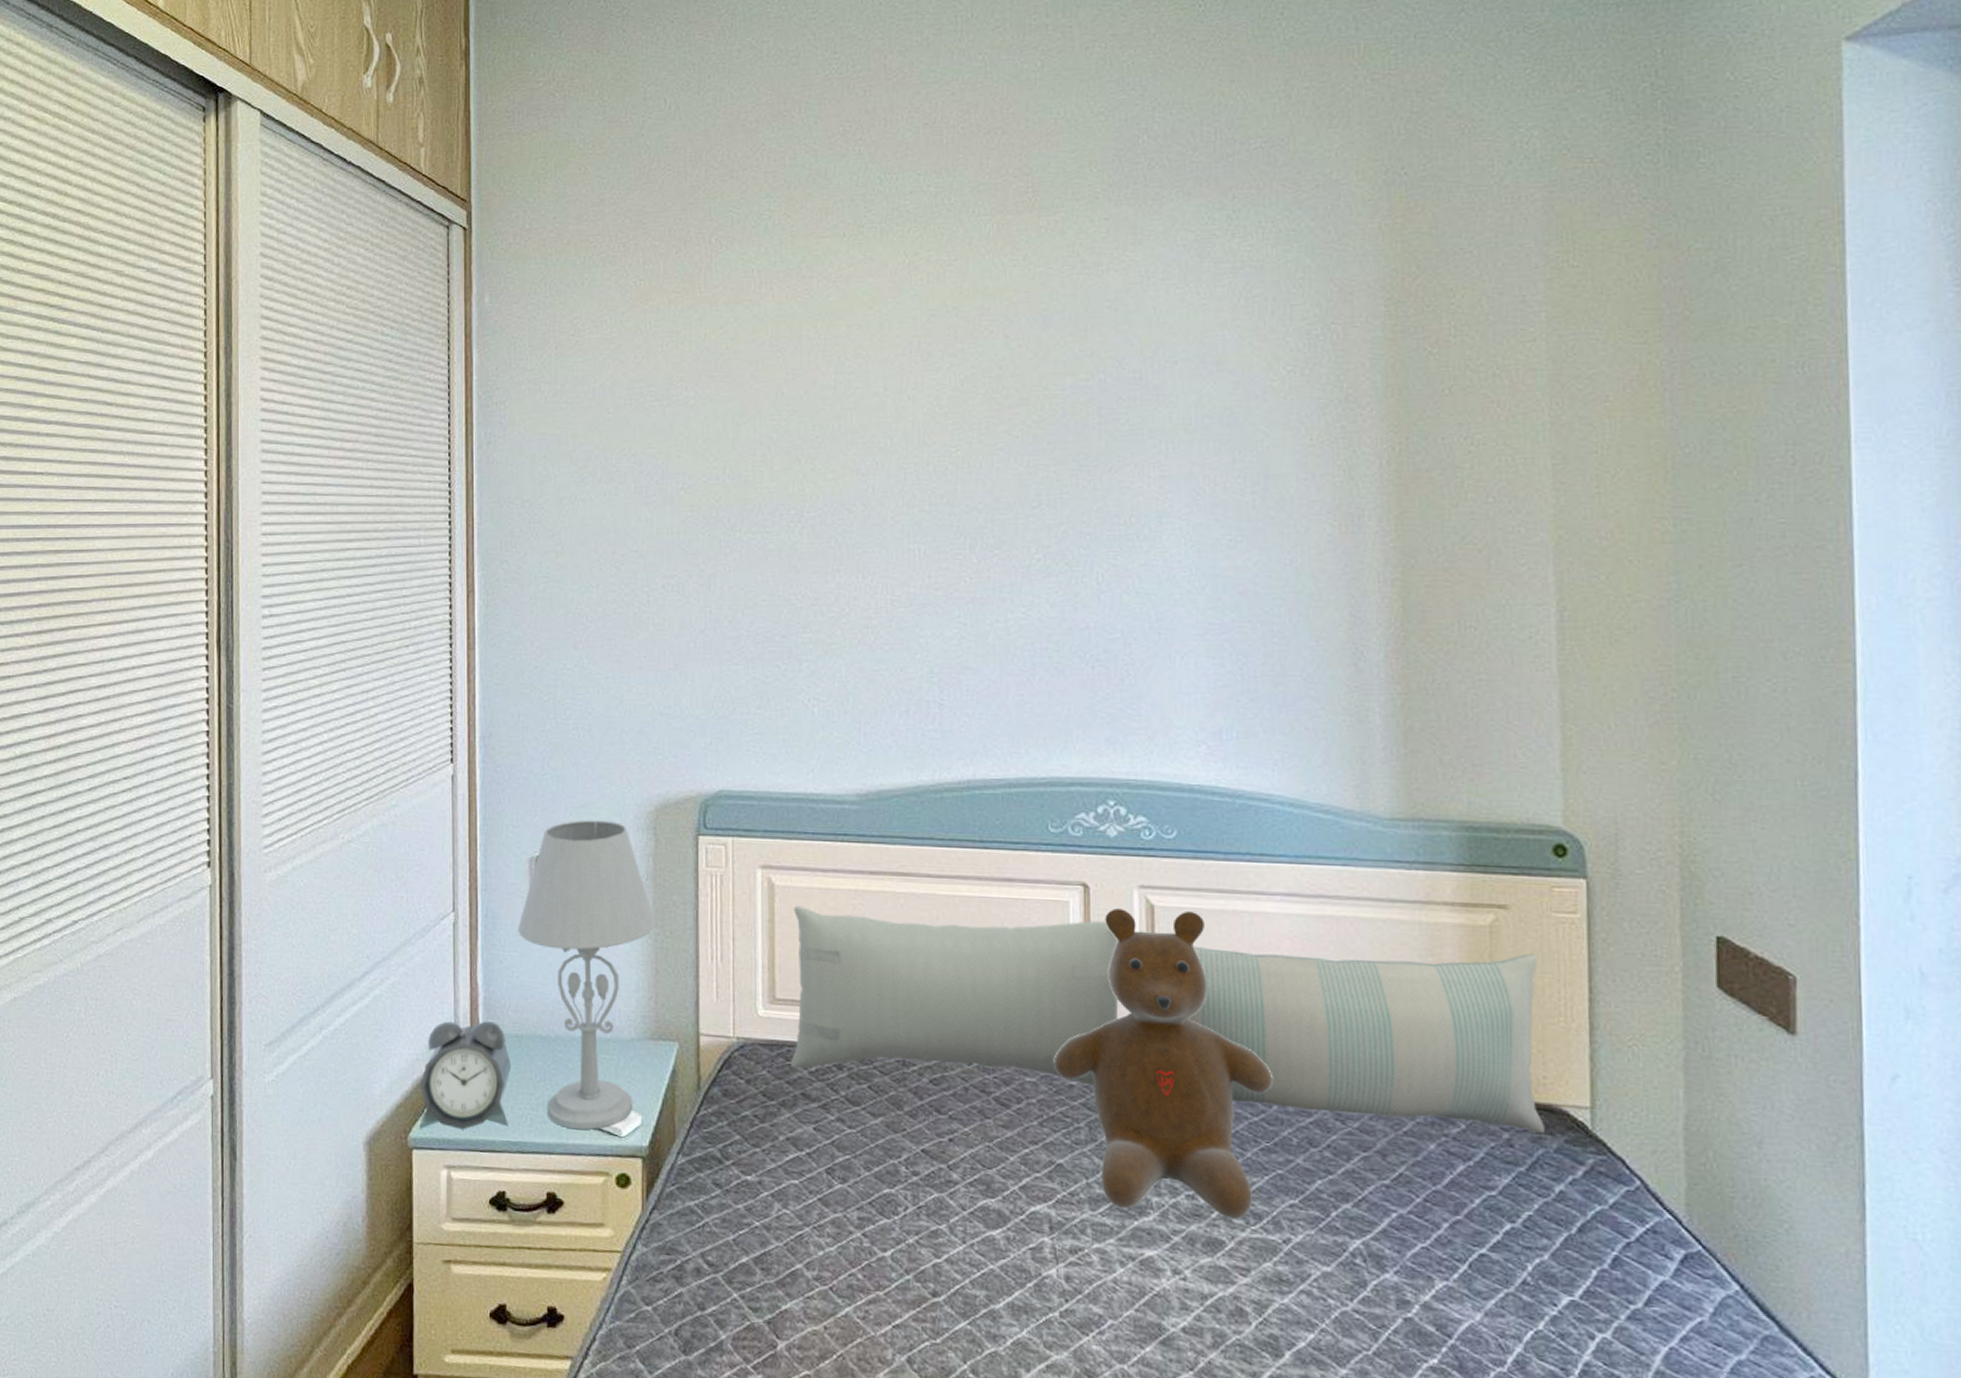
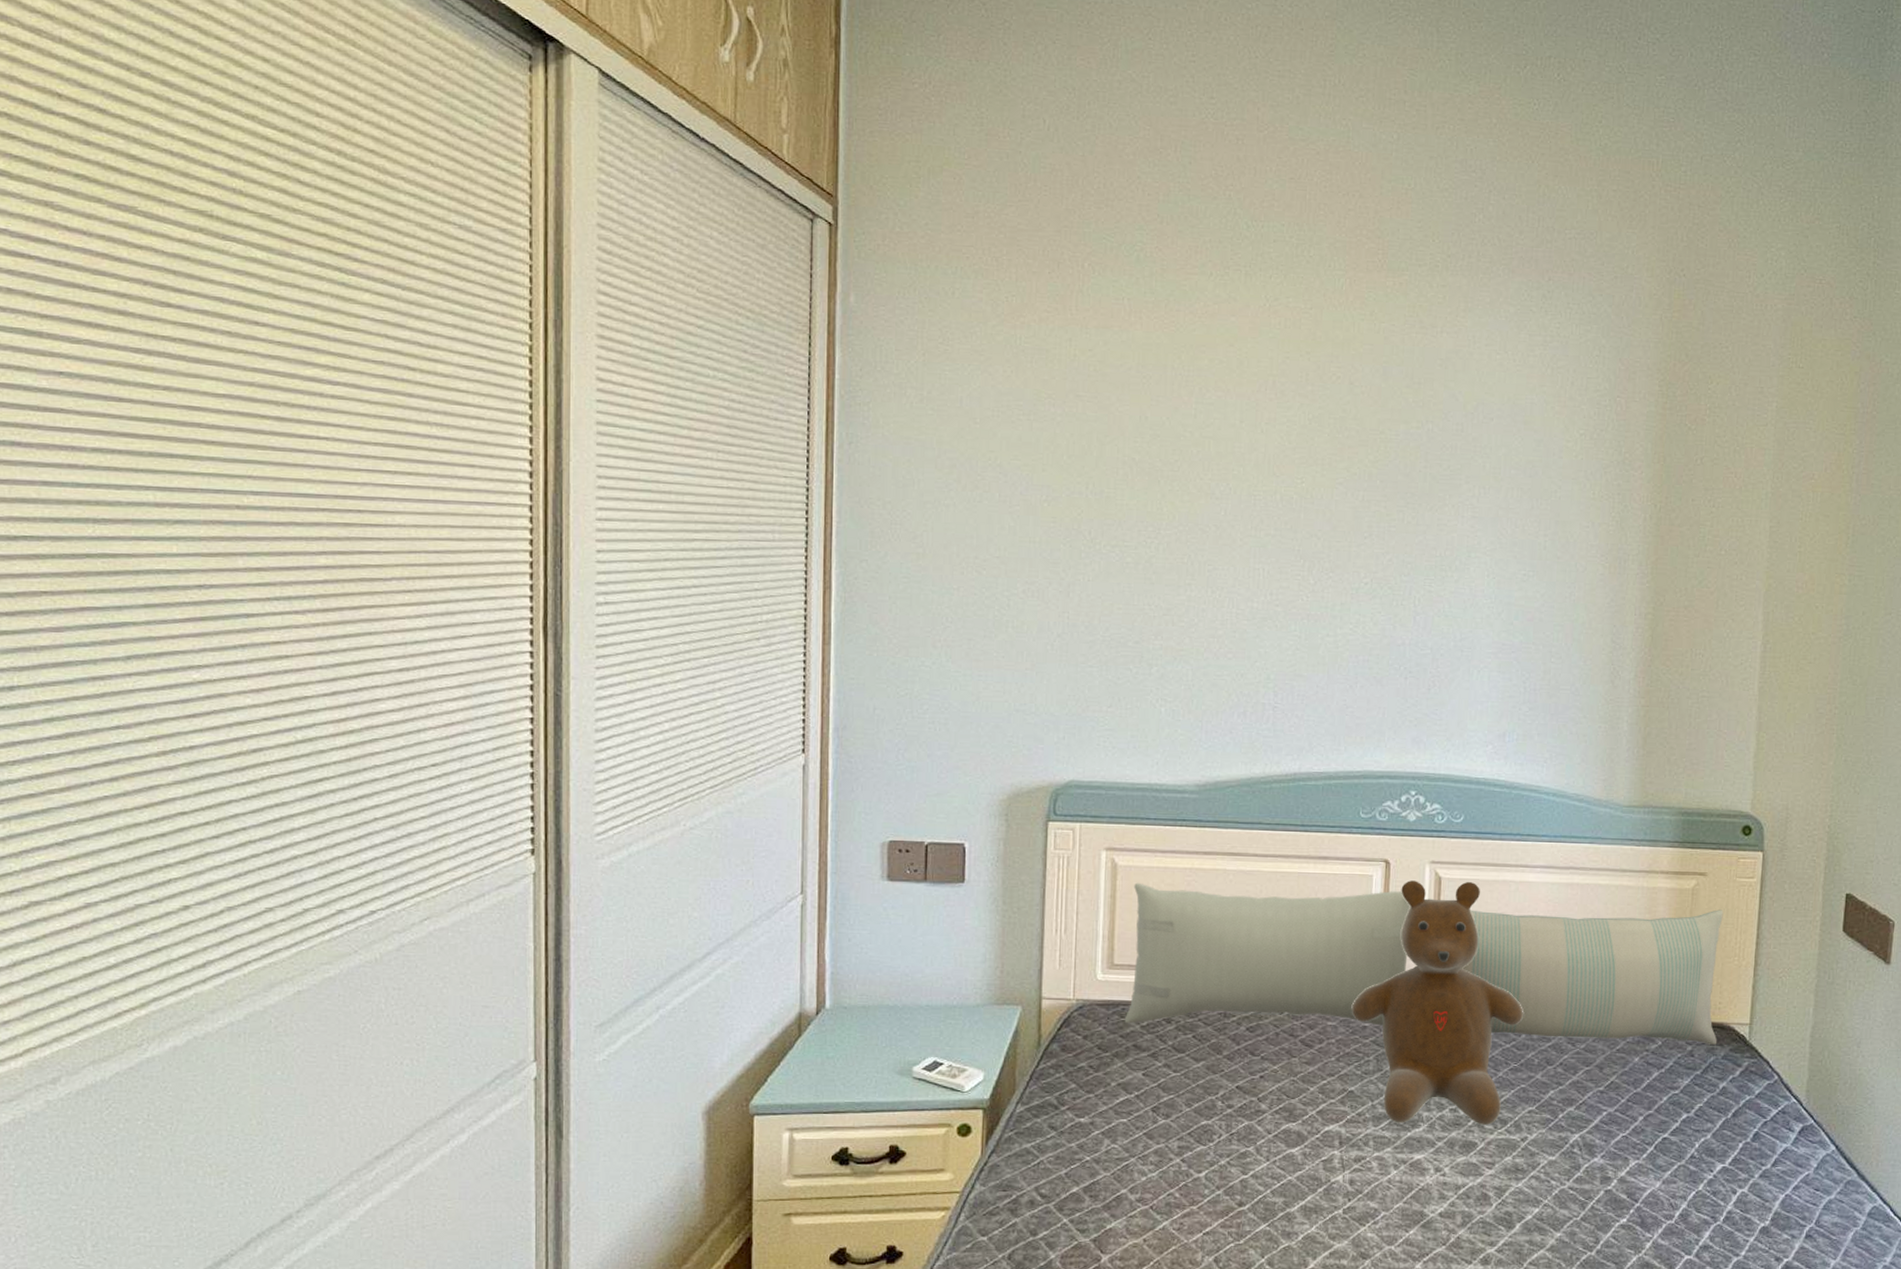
alarm clock: present [421,1021,512,1130] -> none [763,994,858,1096]
table lamp: present [518,820,656,1130] -> none [868,807,1005,1088]

